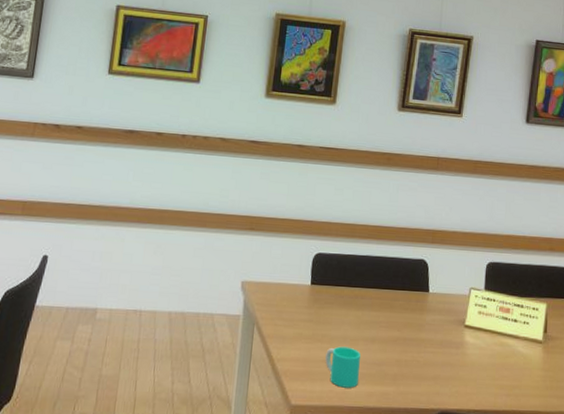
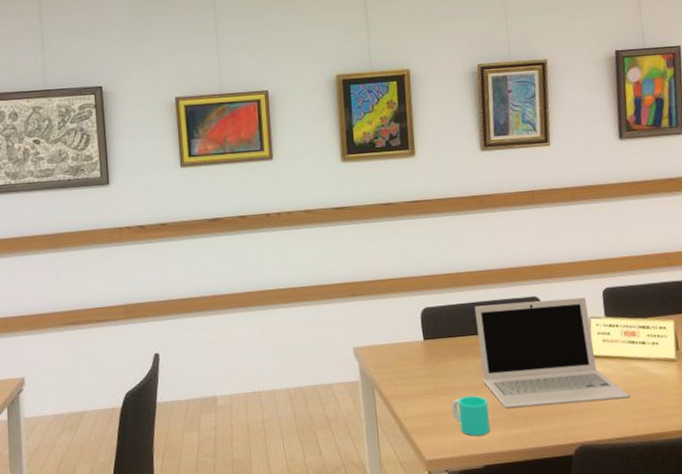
laptop: none [360,259,495,372] -> present [474,297,630,409]

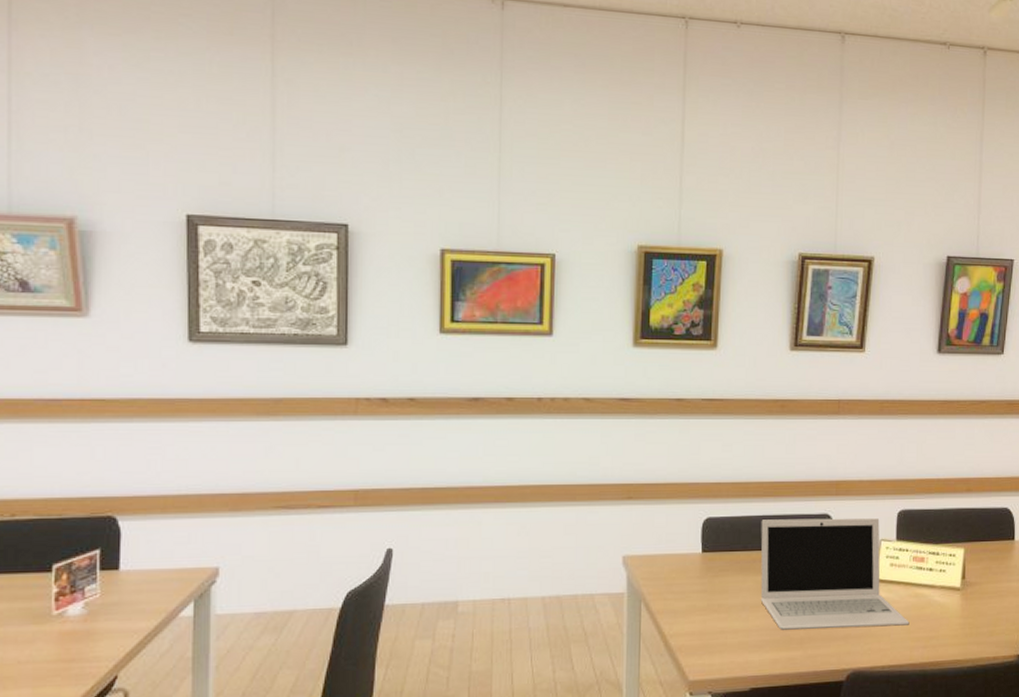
cup: present [452,395,490,436] -> none [724,614,762,658]

